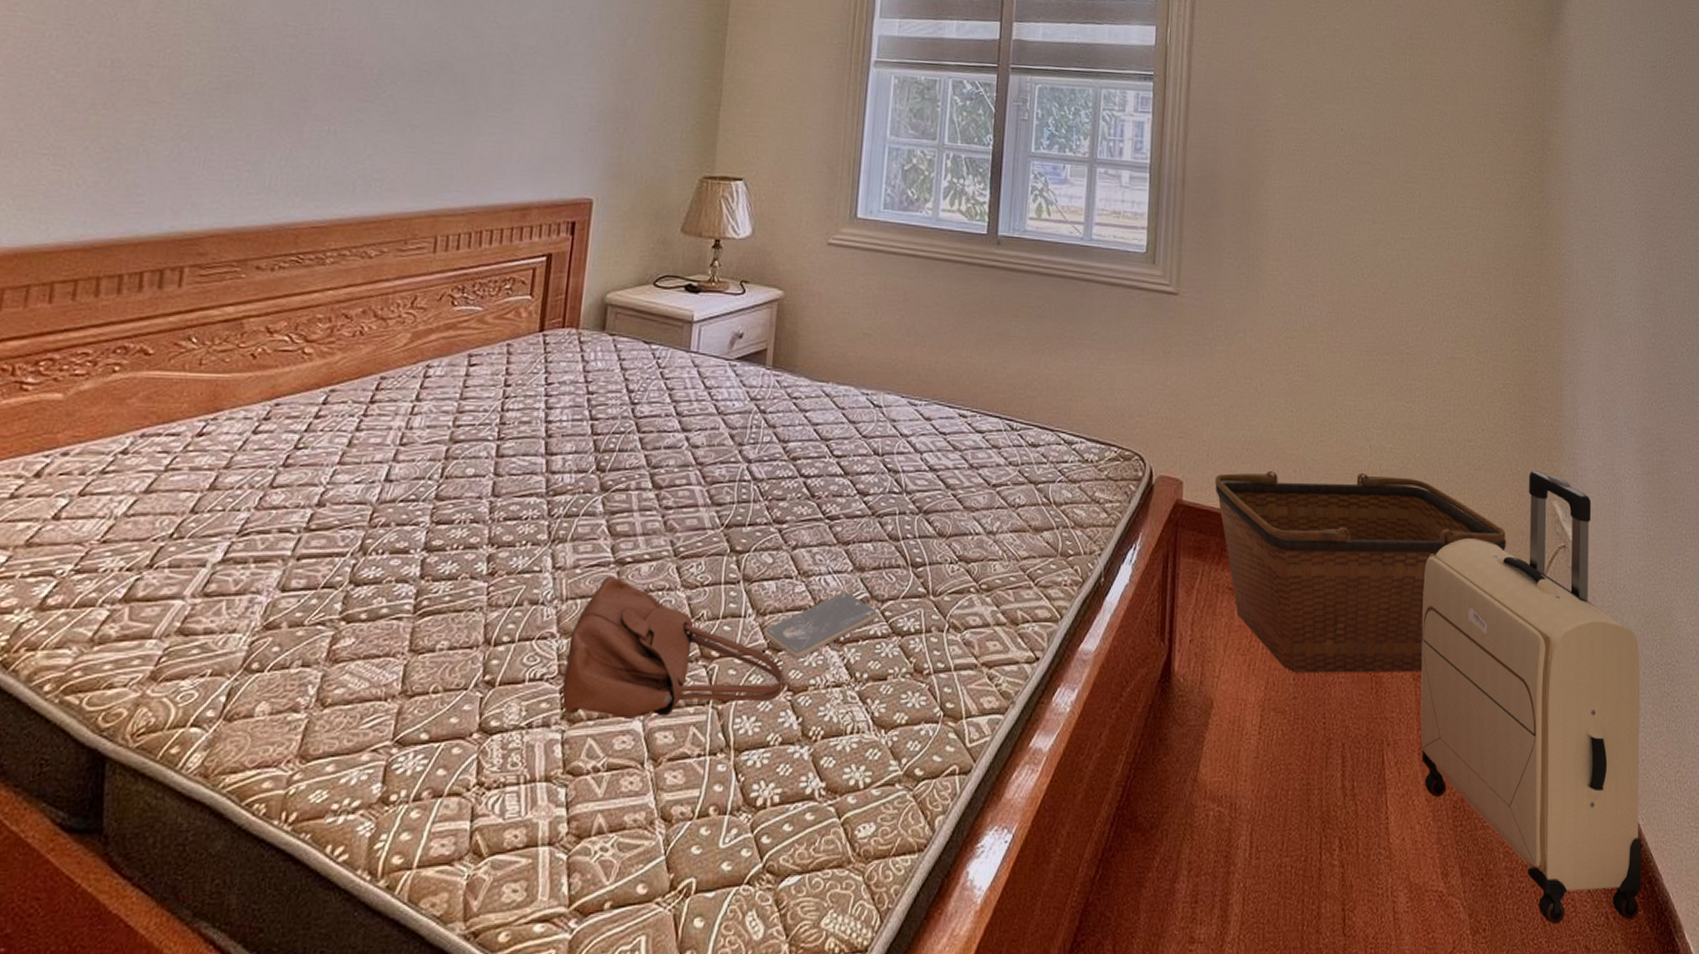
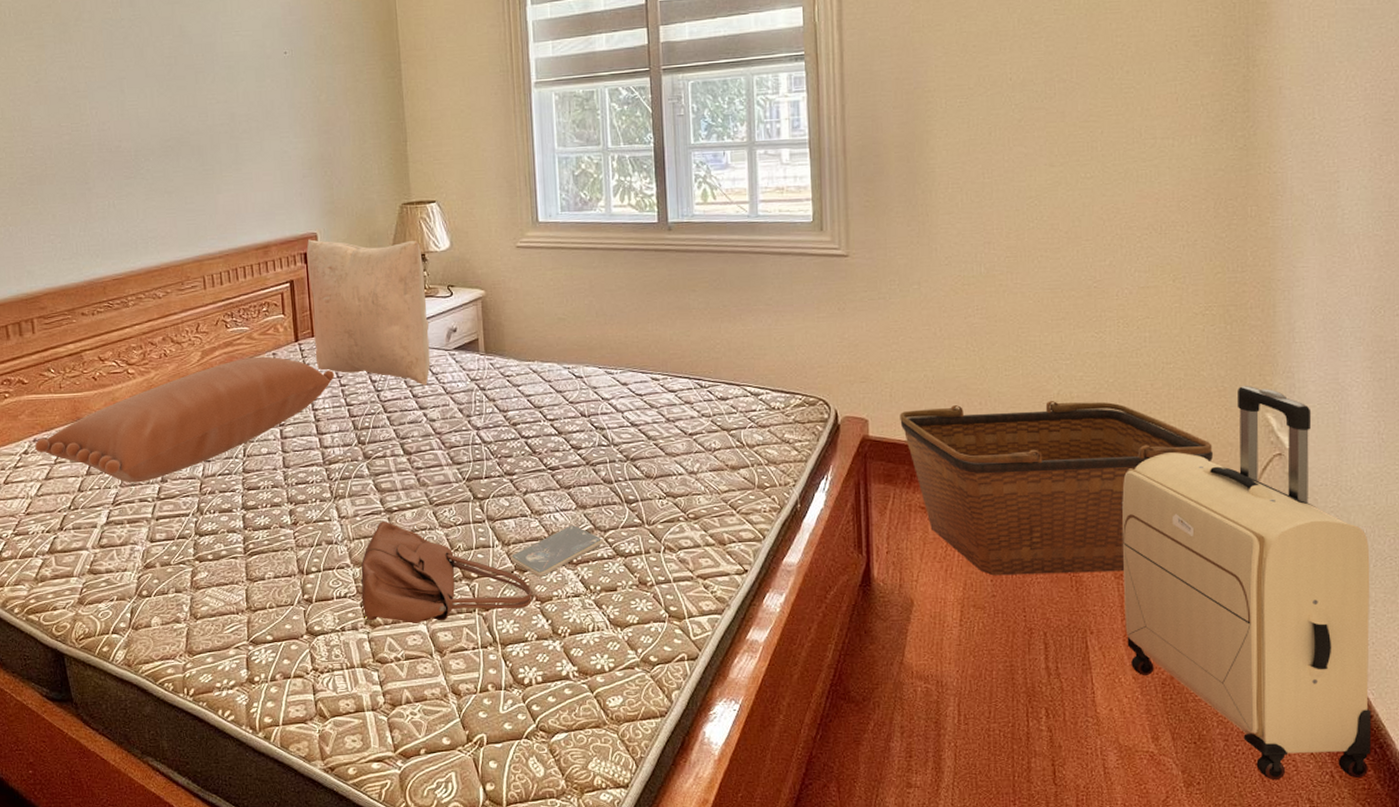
pillow: none [140,346,582,505] -> present [35,356,334,483]
pillow: none [561,206,716,402] -> present [306,239,431,386]

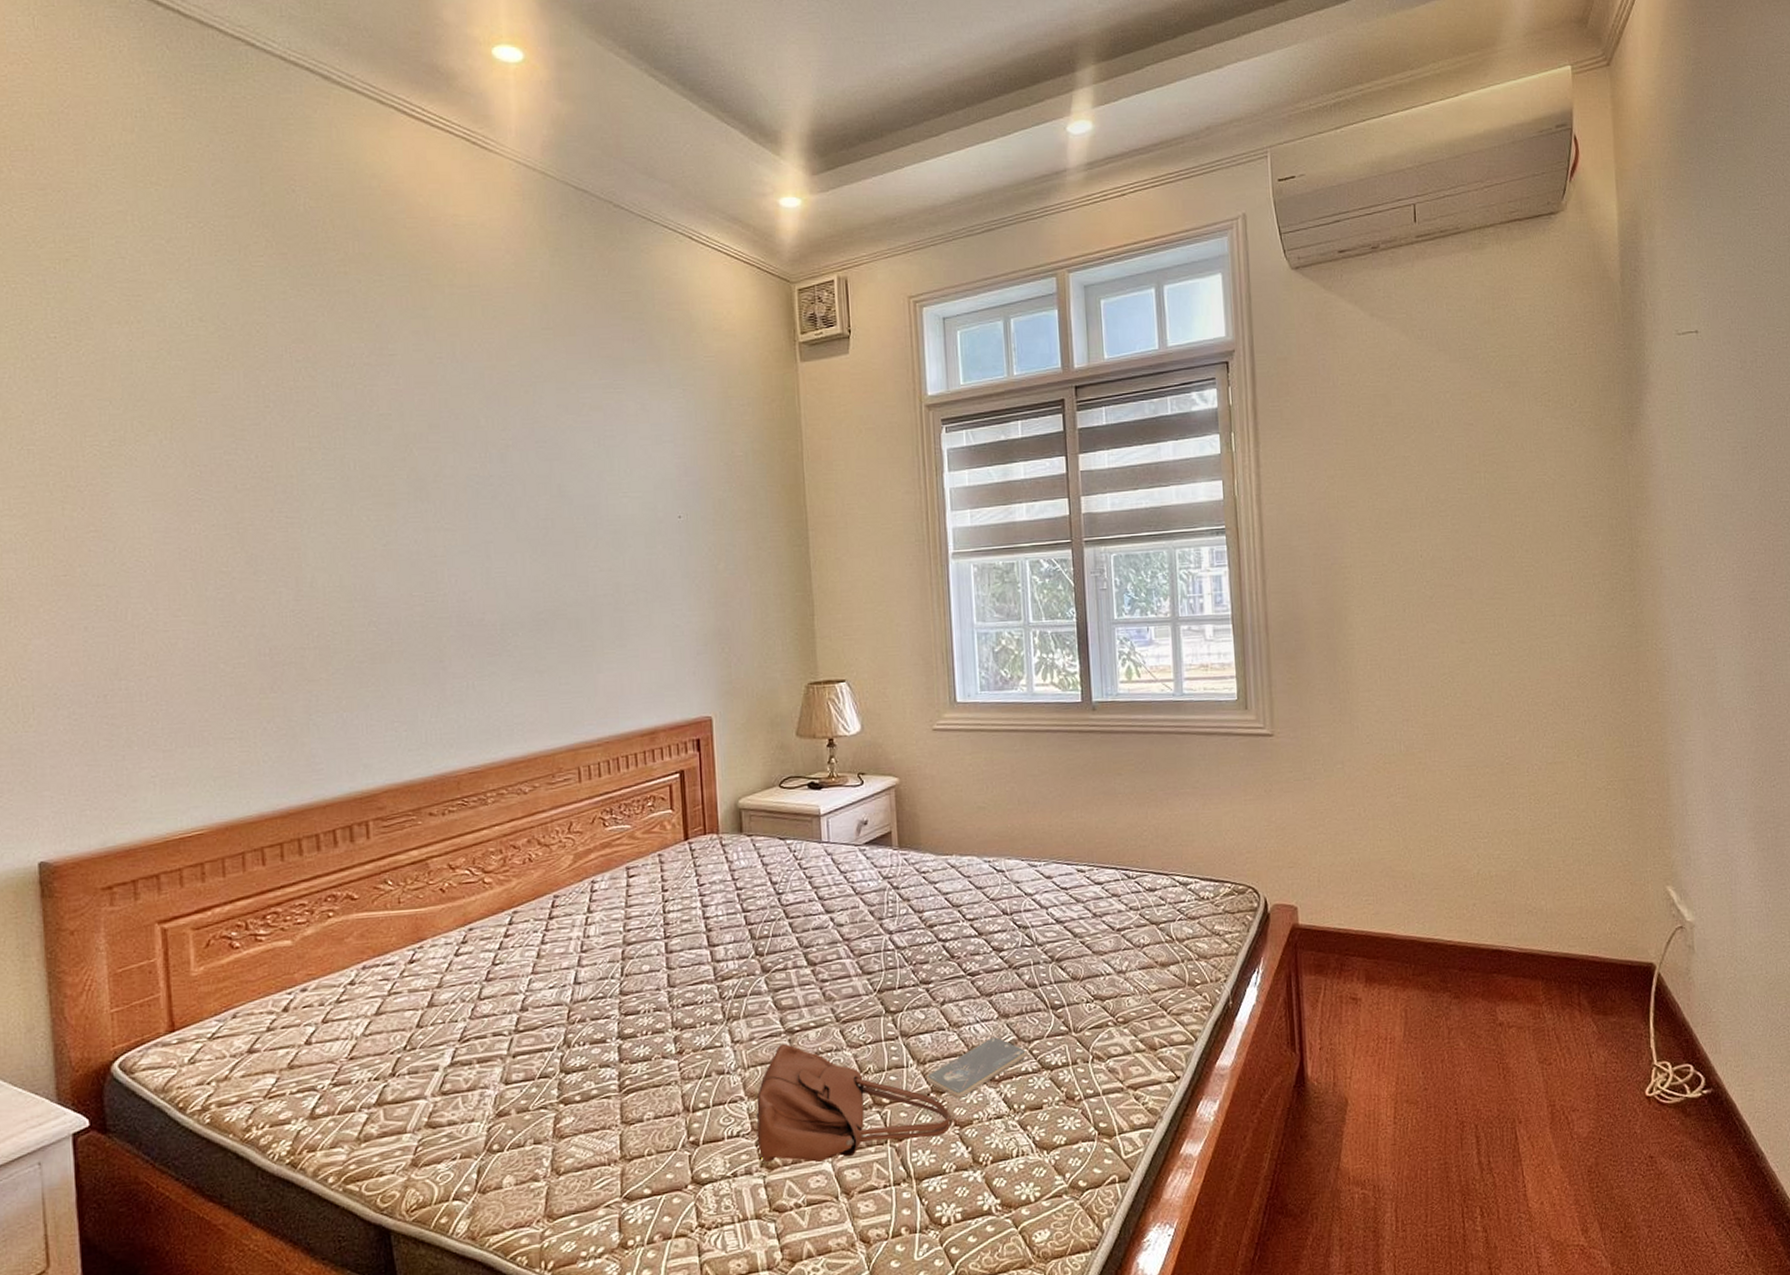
pillow: present [35,356,334,483] -> none [364,858,729,1014]
pillow: present [306,239,431,386] -> none [699,724,838,886]
bicycle basket: present [900,400,1213,576] -> none [1328,880,1622,1068]
suitcase: present [1121,386,1372,781] -> none [1541,859,1779,1265]

